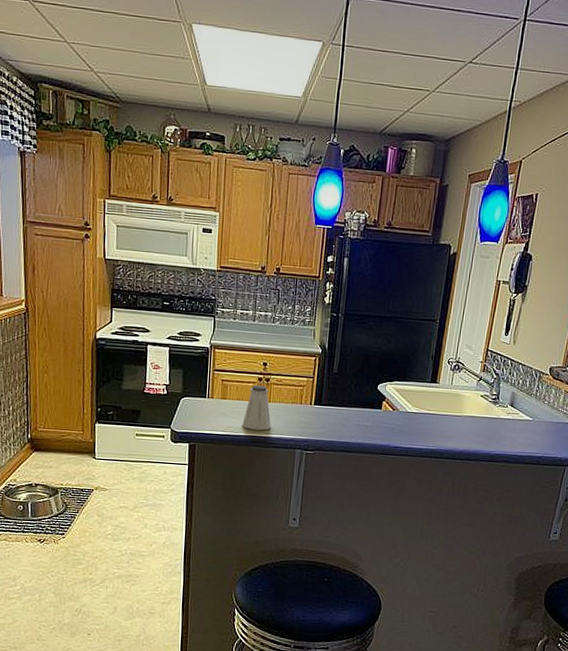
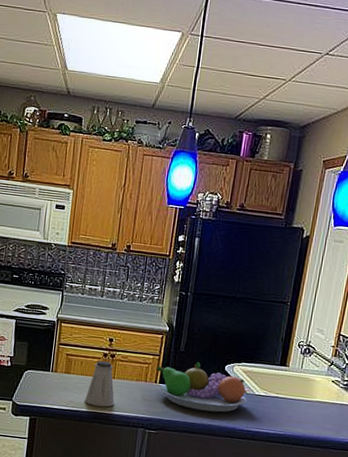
fruit bowl: none [311,382,400,431] -> present [157,362,247,413]

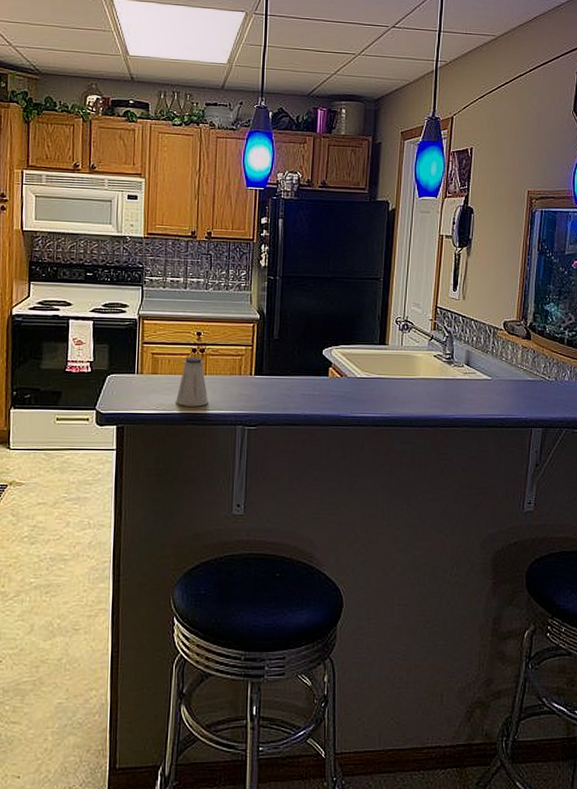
fruit bowl: present [157,362,247,413] -> none [251,349,348,400]

